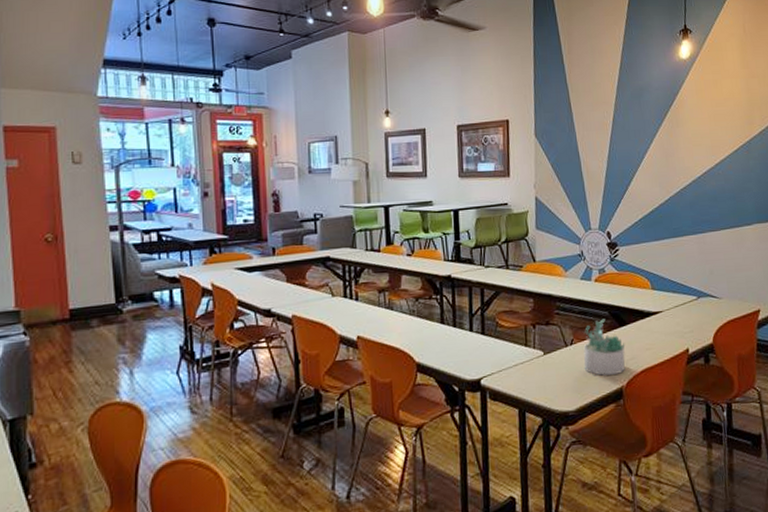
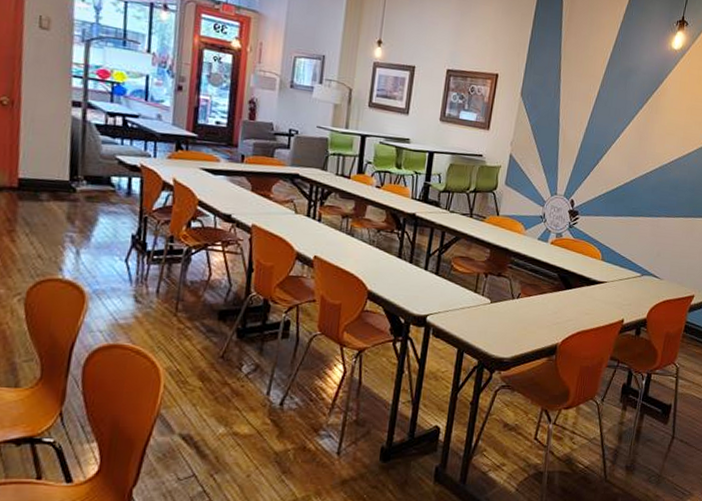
succulent plant: present [583,319,625,376] -> none [525,279,568,332]

